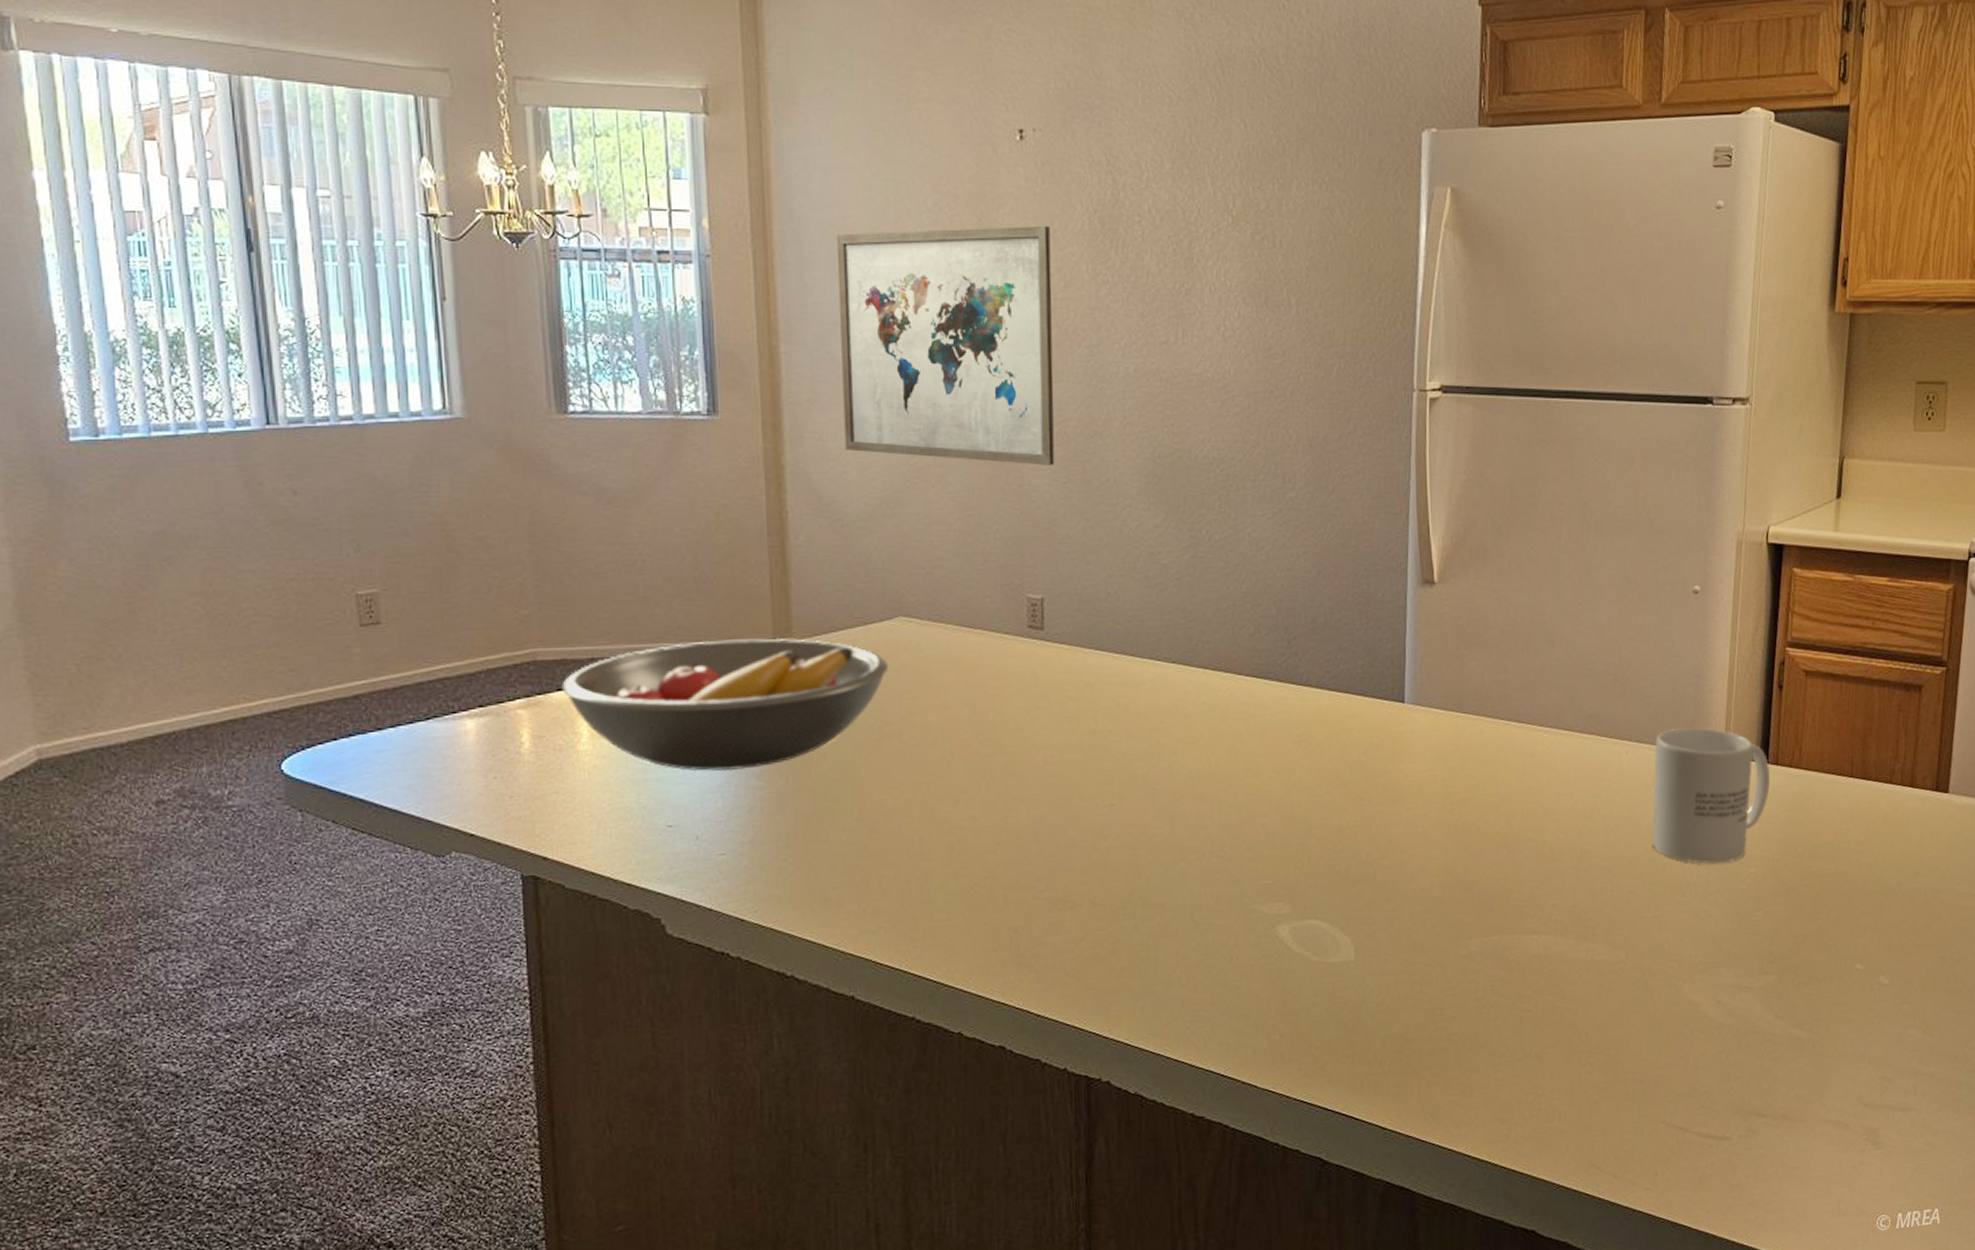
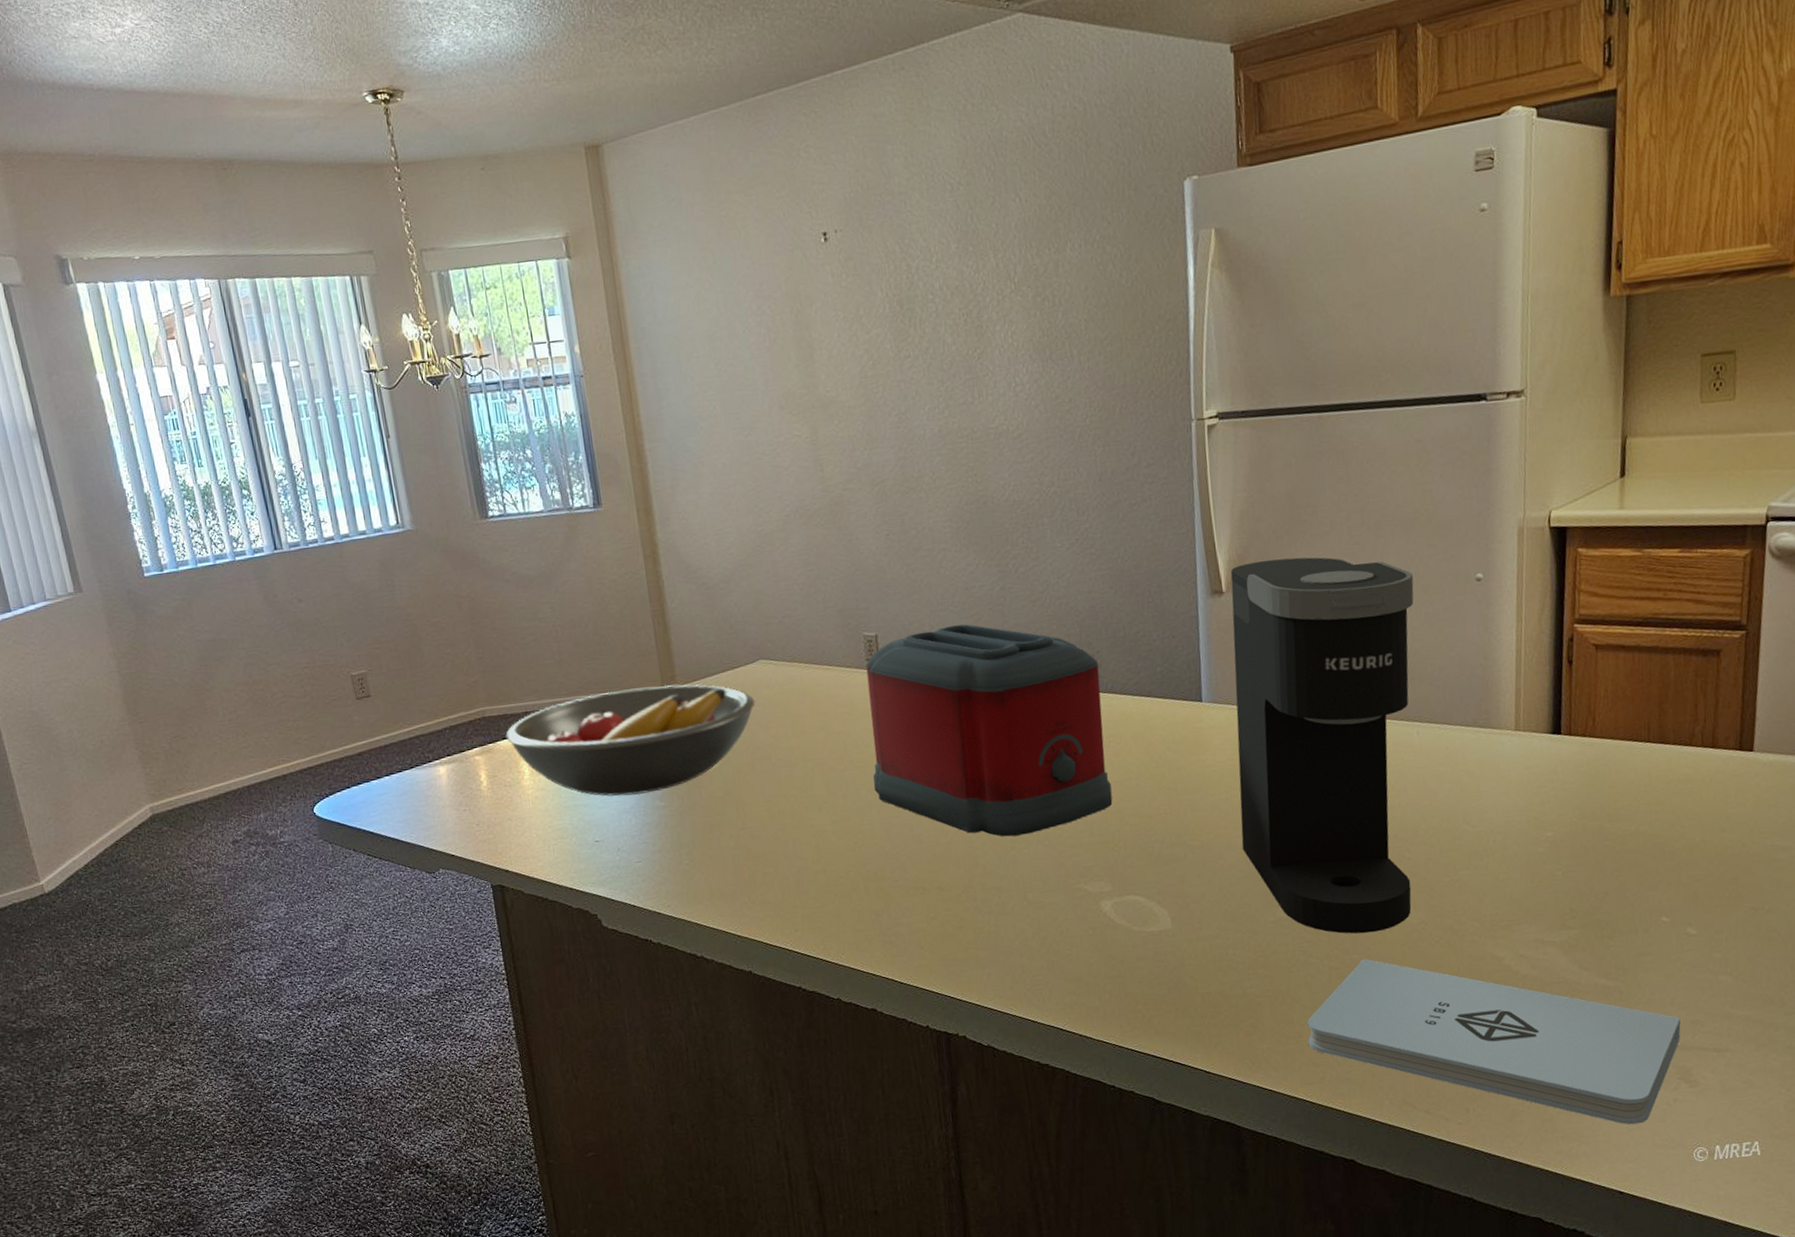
wall art: present [836,225,1055,465] -> none [681,313,877,526]
toaster: none [1025,593,1299,845] -> present [865,624,1113,837]
coffee maker: none [1437,551,1631,973] -> present [1230,557,1414,934]
notepad: none [1494,1001,1870,1191] -> present [1307,959,1681,1125]
mug: present [1652,727,1771,865] -> none [1444,705,1564,831]

